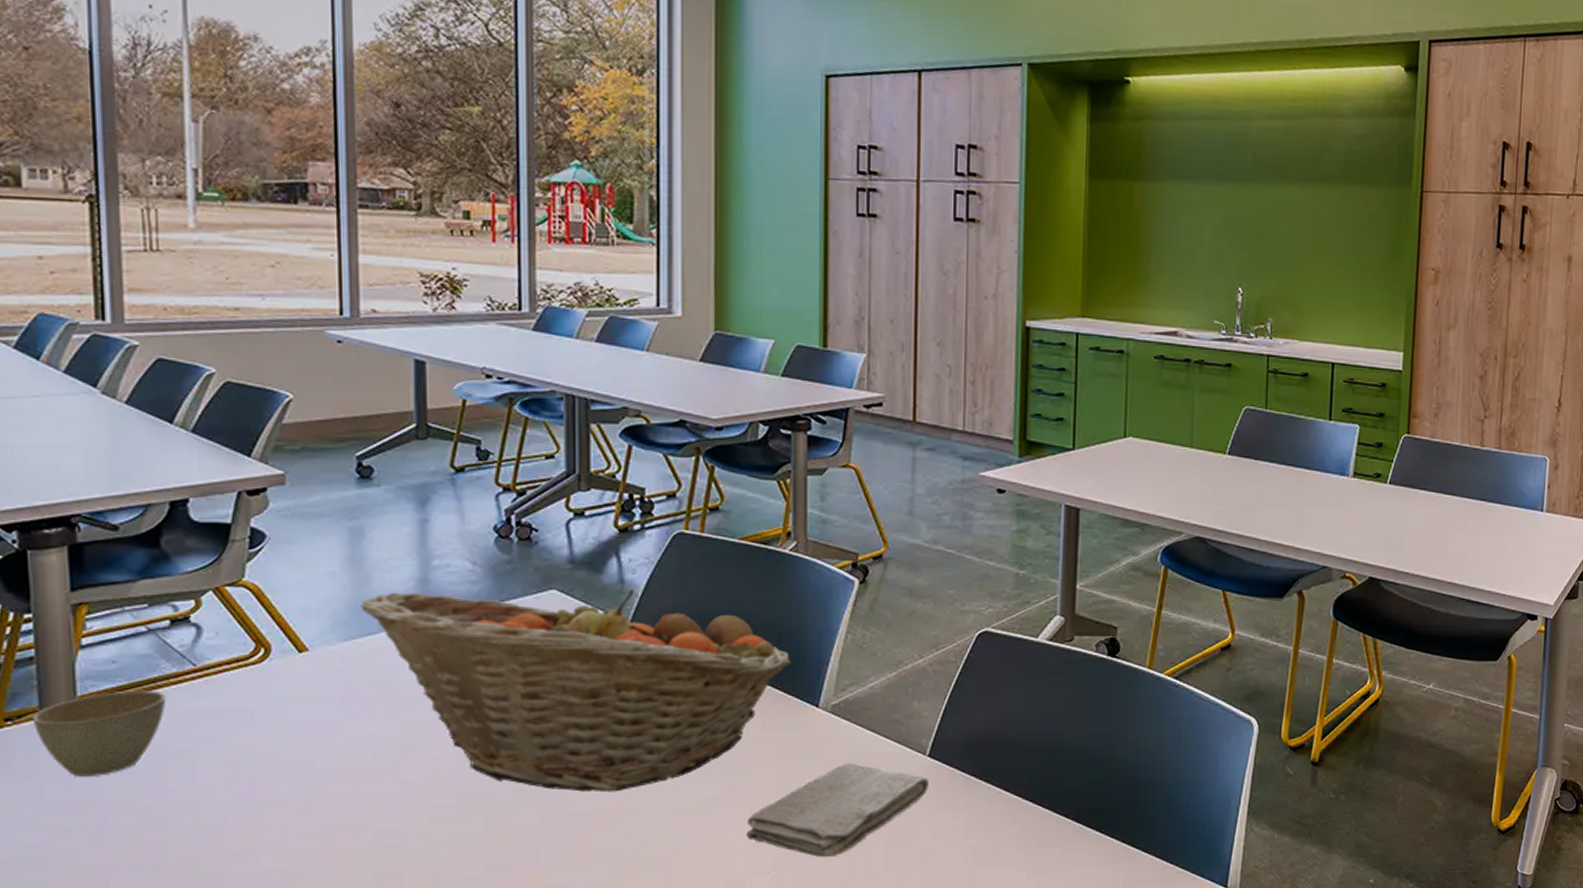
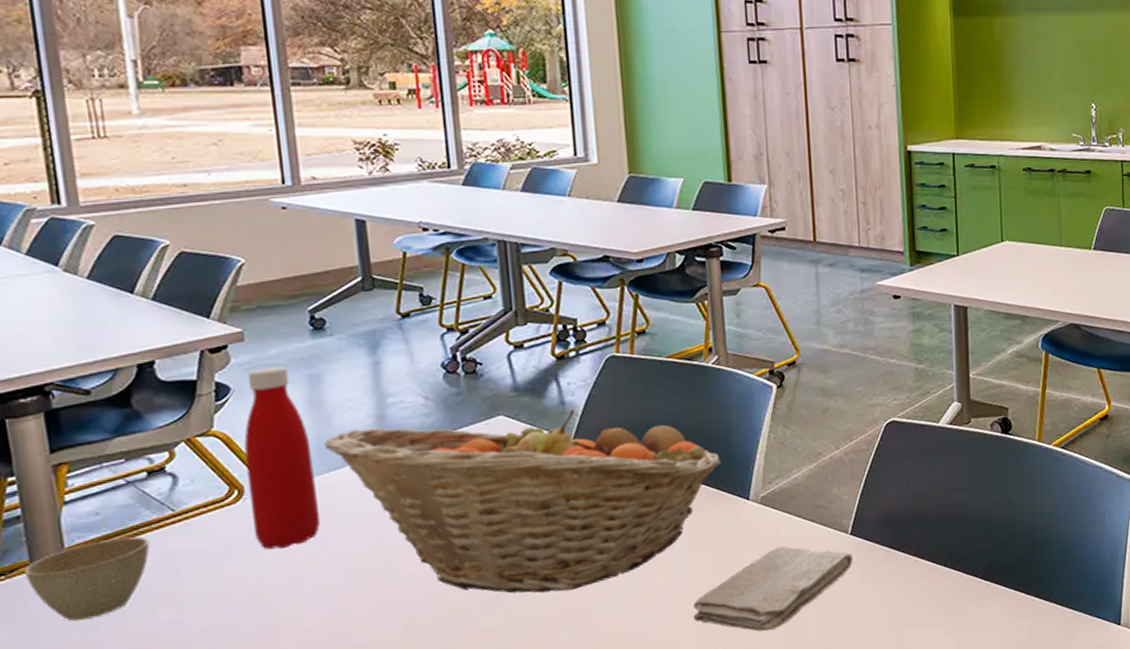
bottle: none [274,516,350,718] -> present [244,366,321,550]

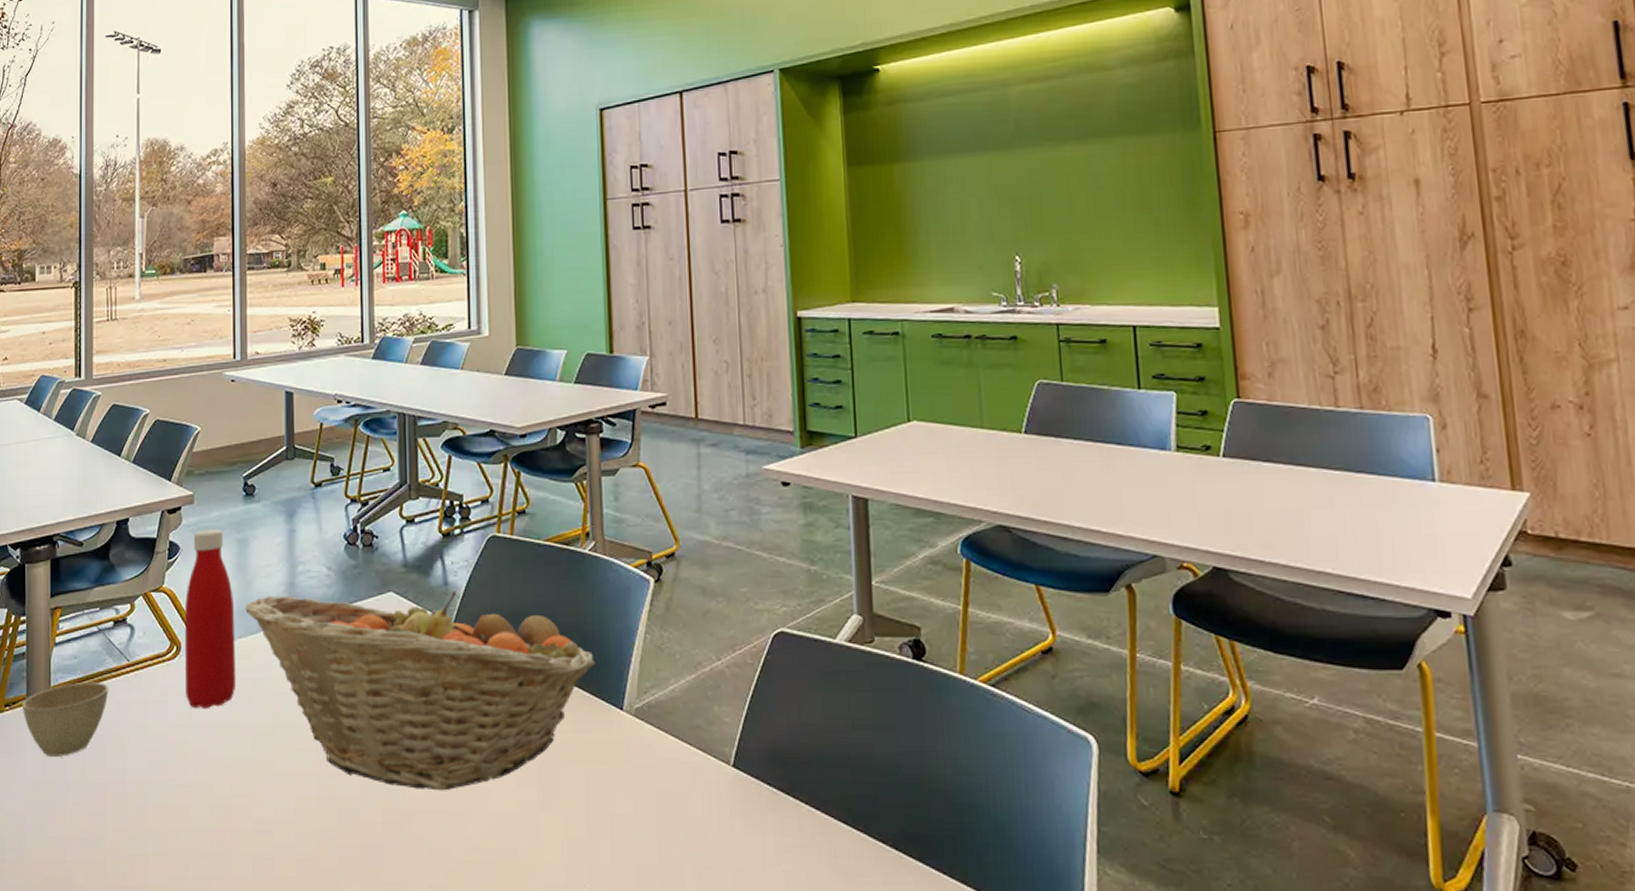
washcloth: present [693,546,853,632] -> none [561,770,735,873]

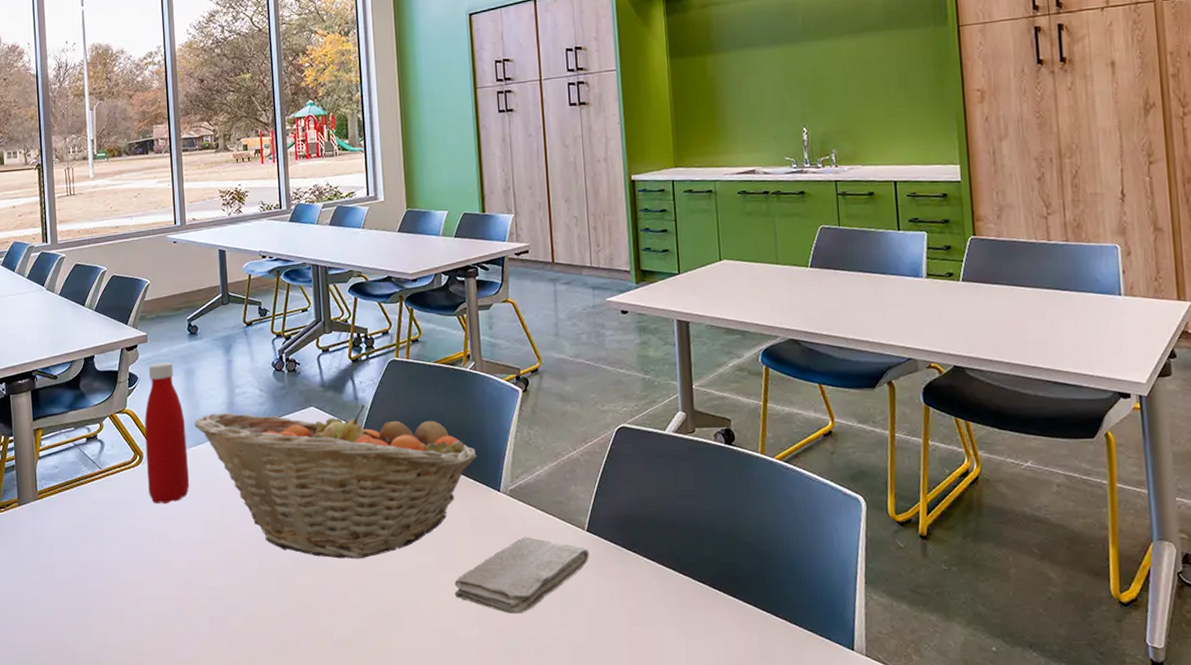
cup: present [22,681,109,757] -> none [14,486,86,546]
washcloth: none [561,770,735,873] -> present [454,536,589,615]

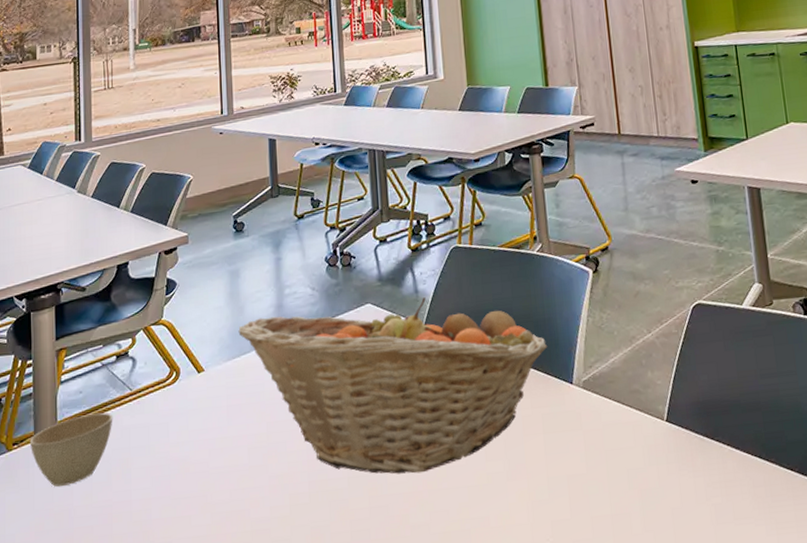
cup: none [14,486,86,546] -> present [29,412,113,487]
bottle: present [144,362,190,504] -> none [182,264,232,427]
washcloth: present [454,536,589,615] -> none [526,432,670,523]

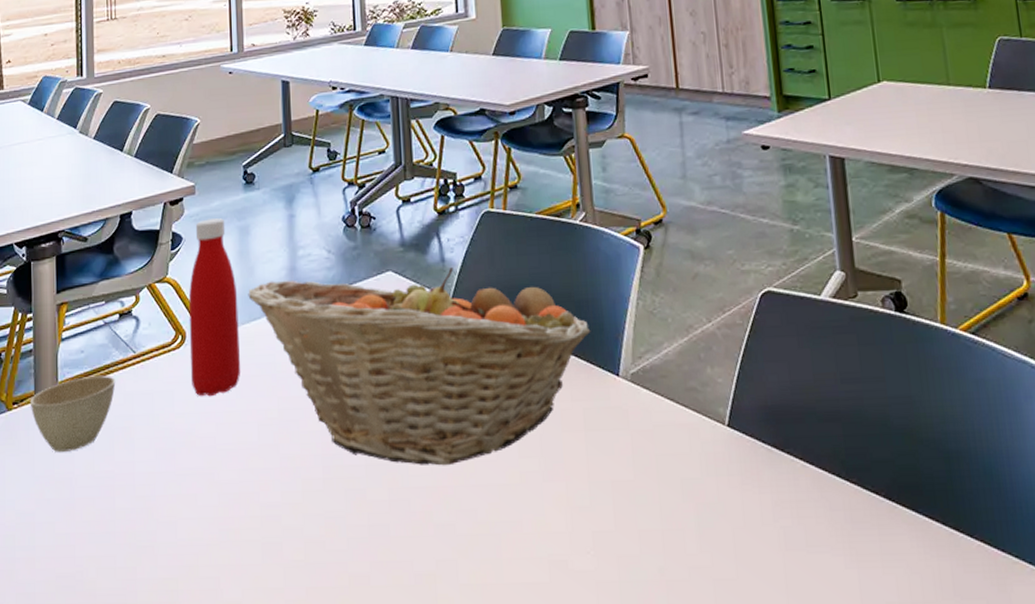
bottle: none [182,264,232,427] -> present [188,218,241,397]

